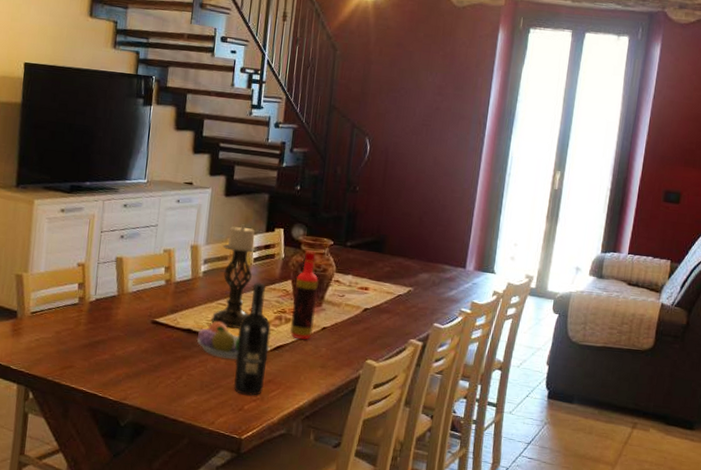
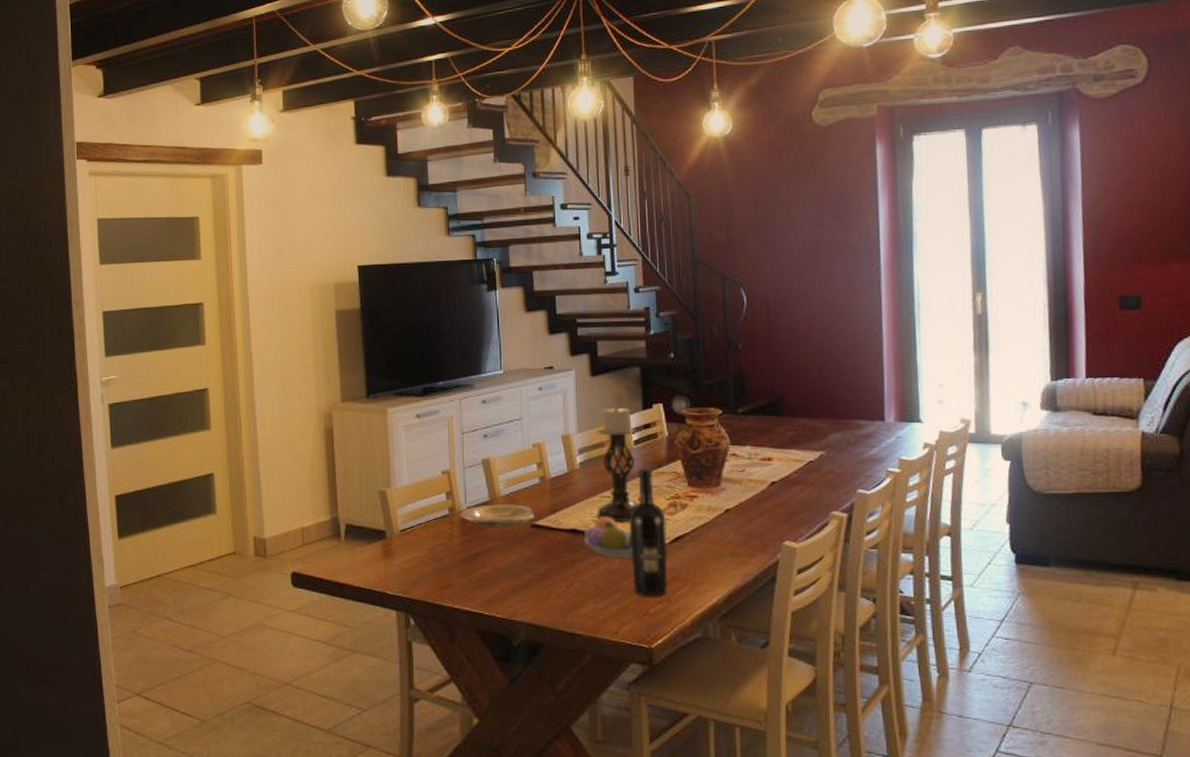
plate: none [88,298,156,322] -> present [459,504,535,529]
bottle: present [289,250,319,340] -> none [685,424,716,527]

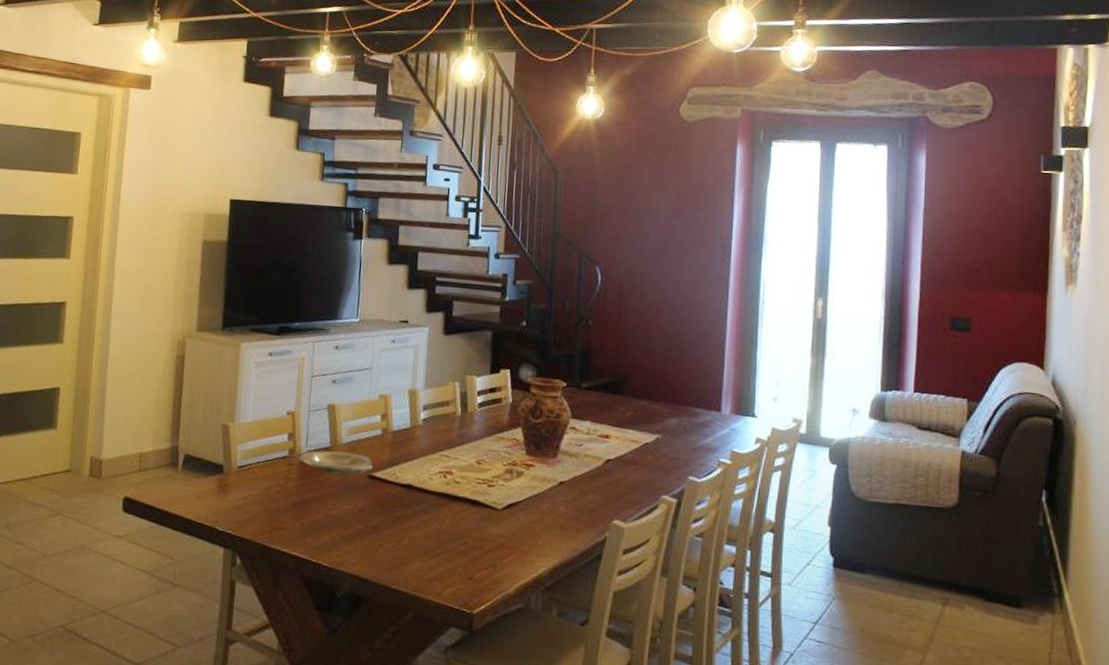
fruit bowl: present [583,515,668,557] -> none [418,474,501,520]
candle holder: present [597,404,639,522] -> none [434,365,484,484]
wine bottle: present [629,467,669,597] -> none [461,430,501,562]

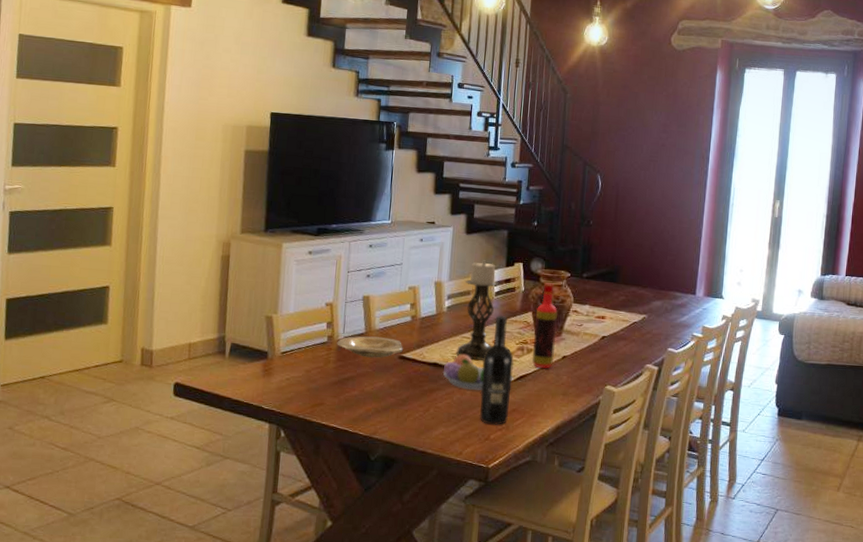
fruit bowl: none [418,474,501,520] -> present [442,353,513,390]
candle holder: none [434,365,484,484] -> present [456,260,500,360]
wine bottle: none [461,430,501,562] -> present [479,315,514,425]
bottle: none [522,393,552,497] -> present [531,282,557,369]

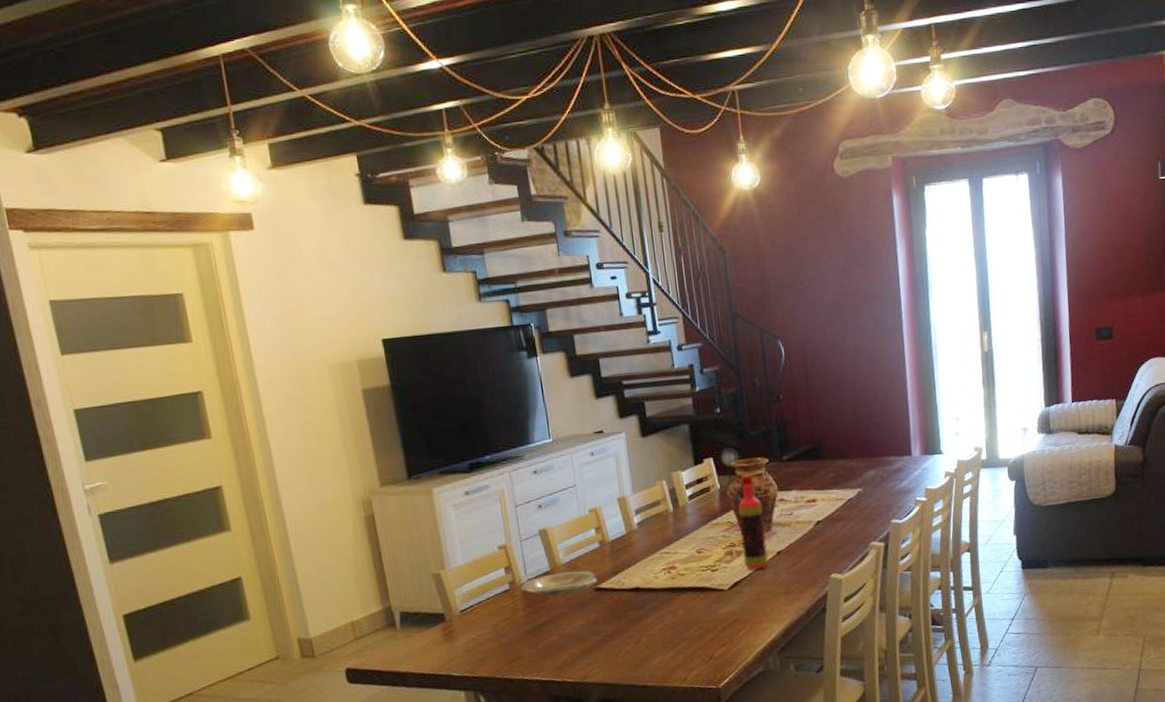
fruit bowl: present [442,353,513,390] -> none [647,571,727,610]
candle holder: present [456,260,500,360] -> none [651,462,696,576]
wine bottle: present [479,315,514,425] -> none [689,520,730,642]

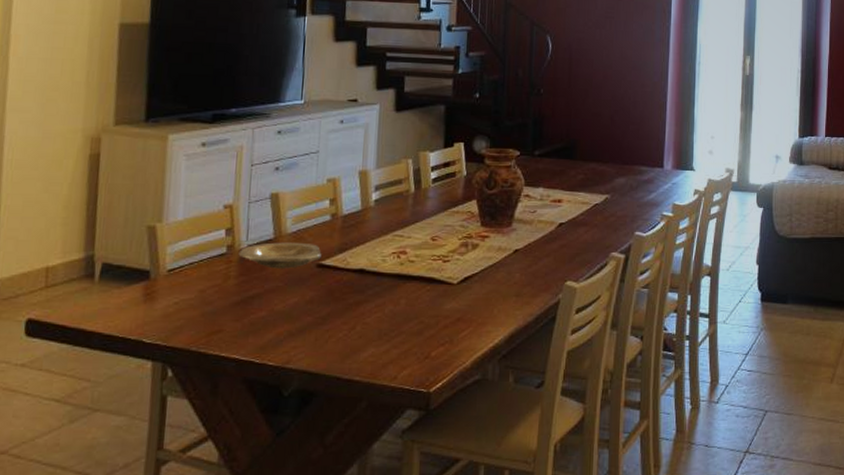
bottle: present [737,474,769,571] -> none [477,164,506,267]

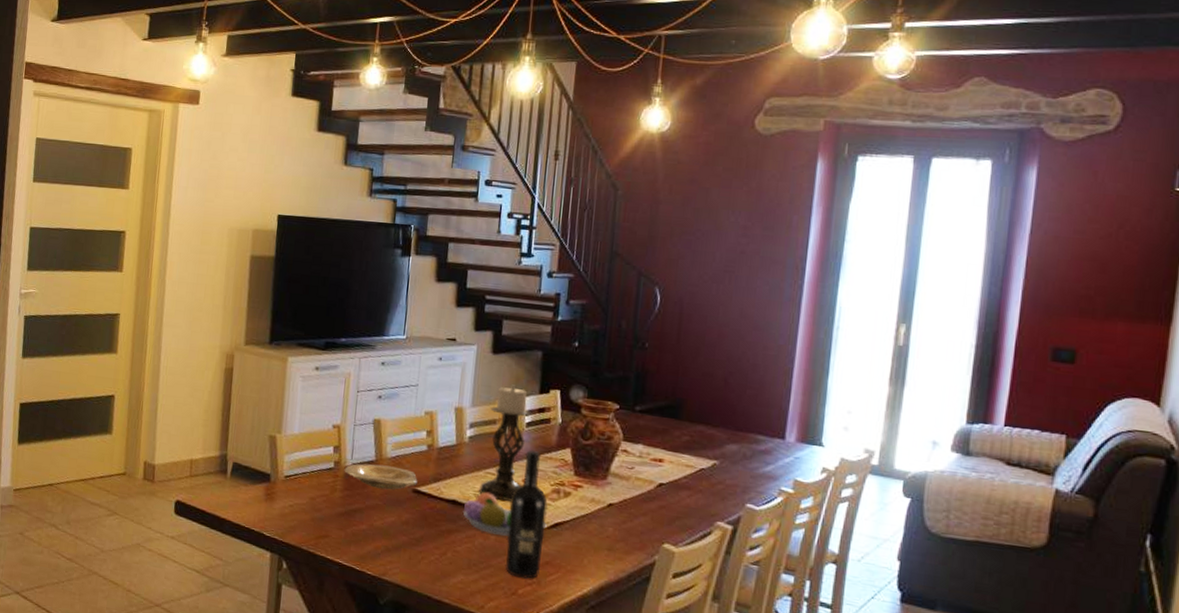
fruit bowl: none [371,255,457,299] -> present [462,491,547,536]
candle holder: none [387,141,438,262] -> present [479,384,532,501]
wine bottle: none [417,205,457,339] -> present [505,449,548,579]

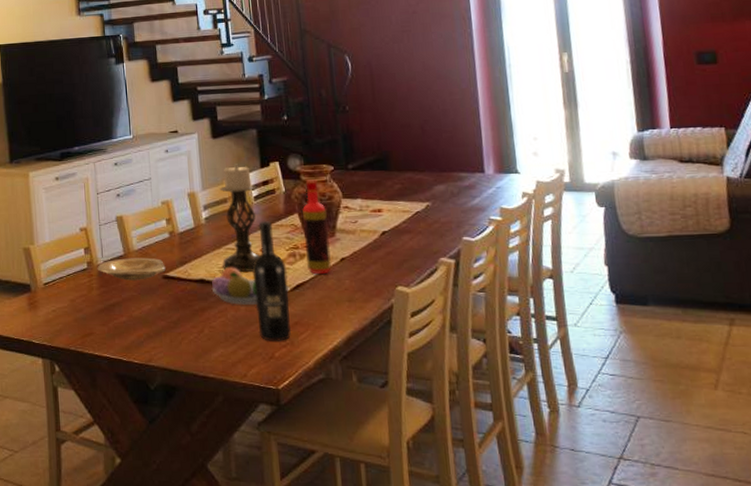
bottle: none [569,414,603,518] -> present [301,179,332,275]

